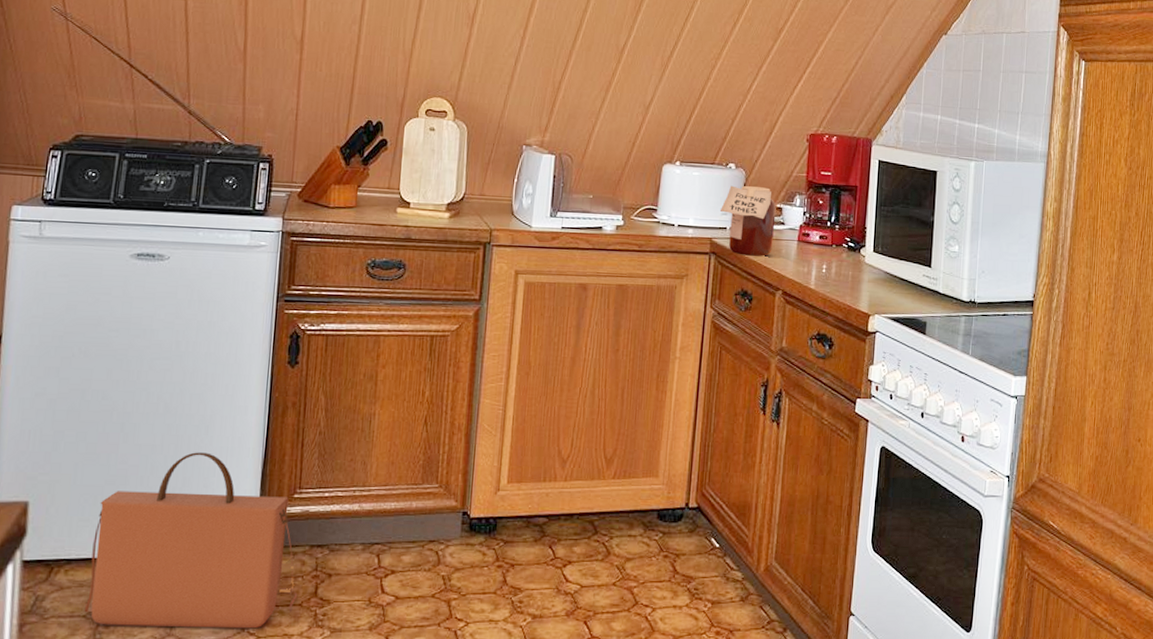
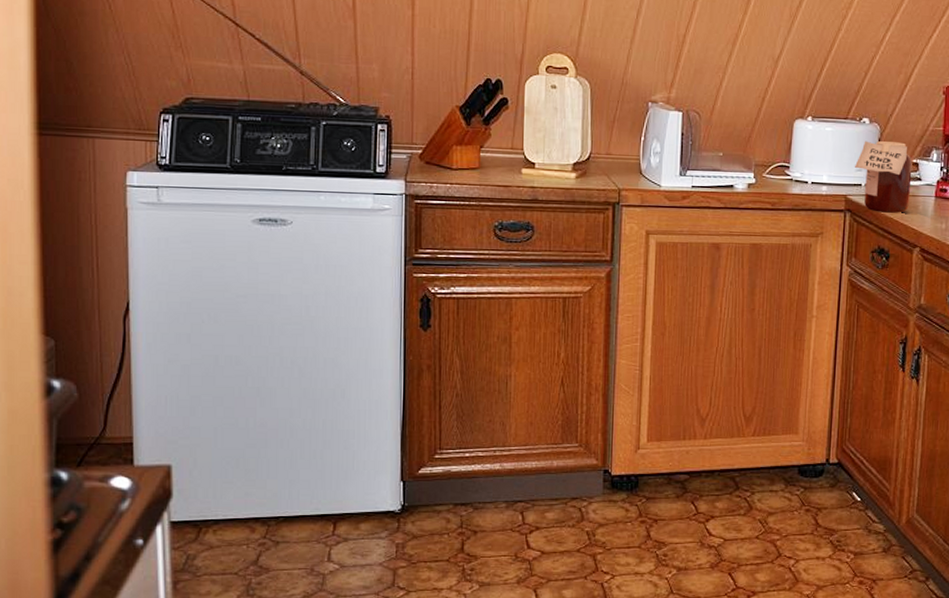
shopping bag: present [84,452,298,629] -> none [235,415,445,583]

